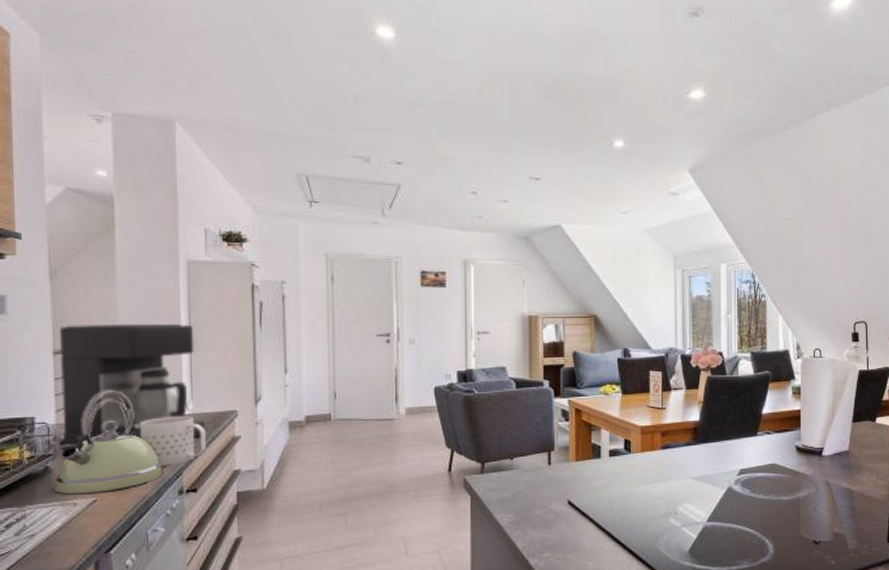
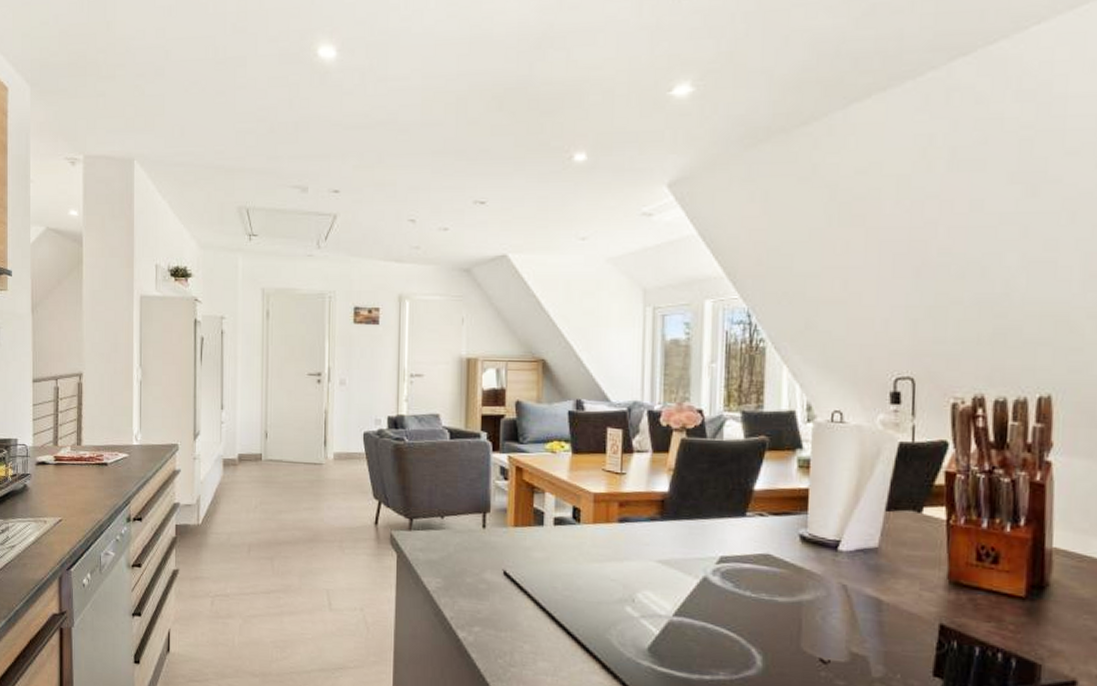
kettle: present [54,389,164,495] -> none [30,417,115,514]
coffee maker: present [59,323,205,445] -> none [37,355,151,467]
mug: present [139,415,207,466] -> none [97,445,152,494]

